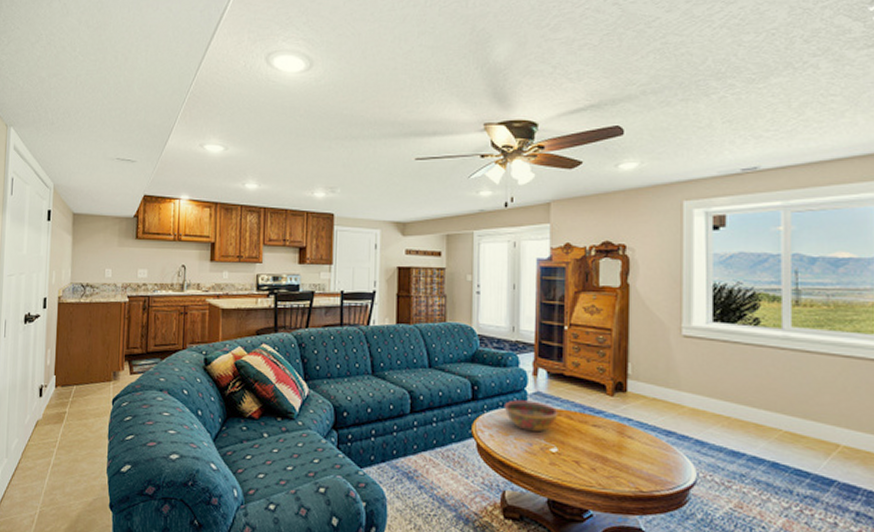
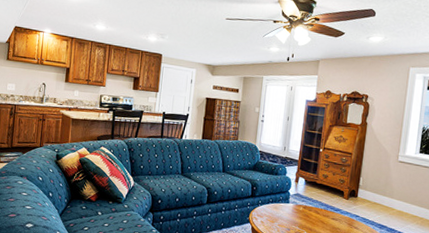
bowl: present [504,400,558,432] -> none [273,198,310,221]

